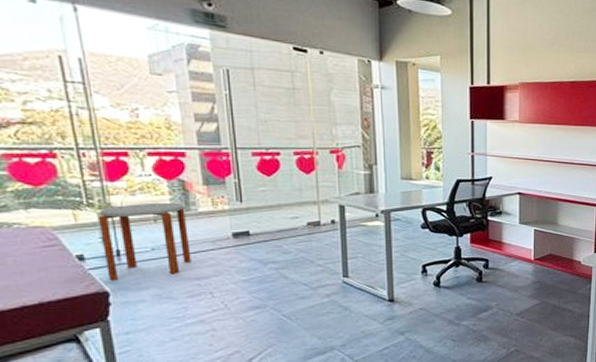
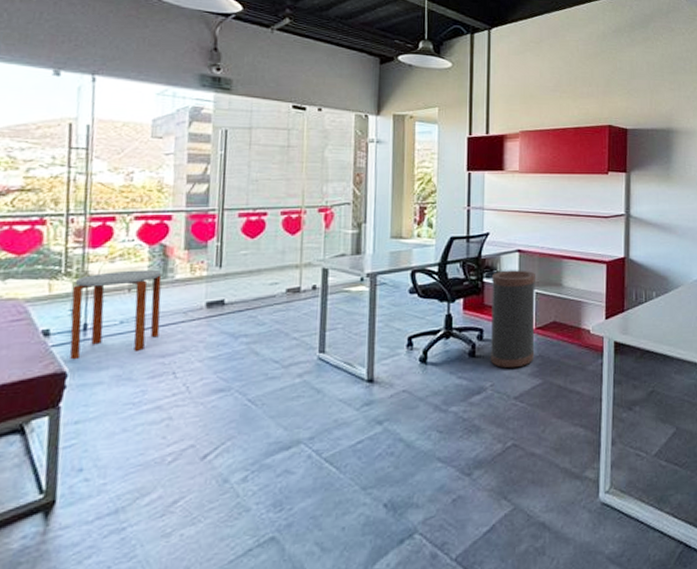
trash can: none [495,210,534,292] -> present [490,270,535,369]

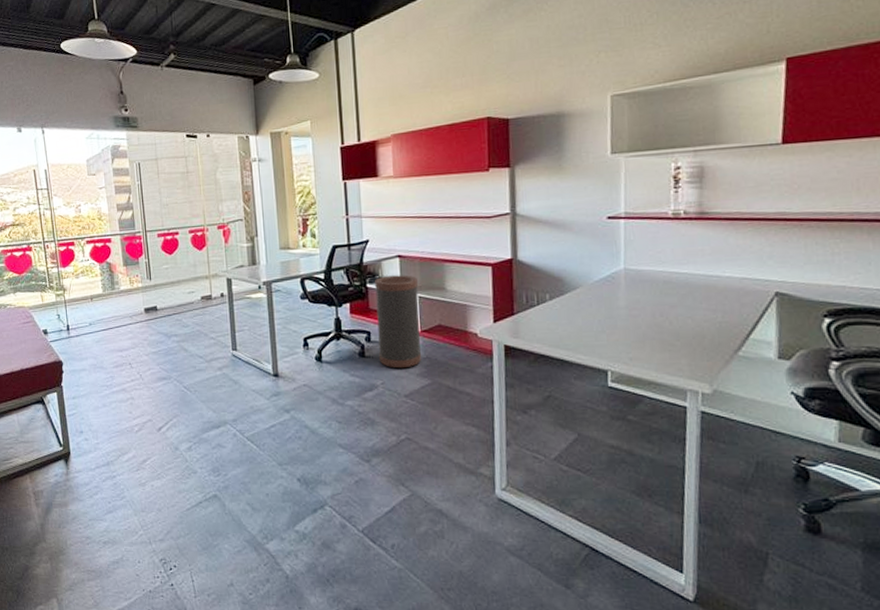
side table: present [69,269,162,360] -> none [55,283,116,352]

